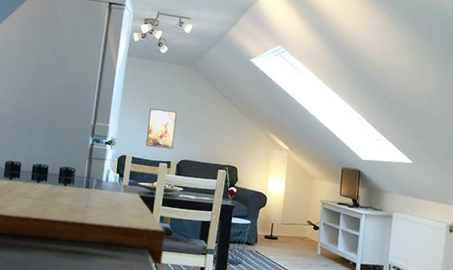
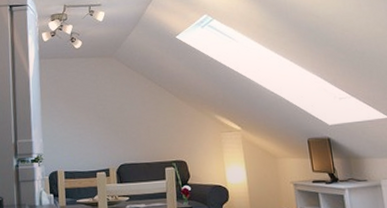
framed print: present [145,108,177,150] -> none [75,110,109,157]

